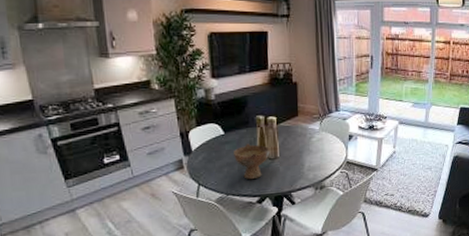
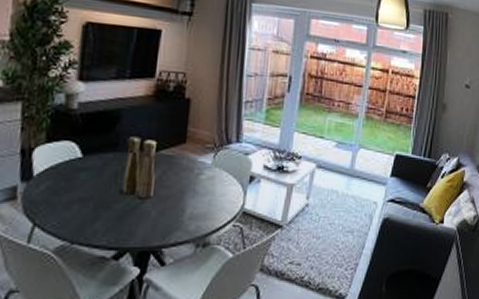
bowl: present [234,143,270,179] -> none [90,173,142,223]

